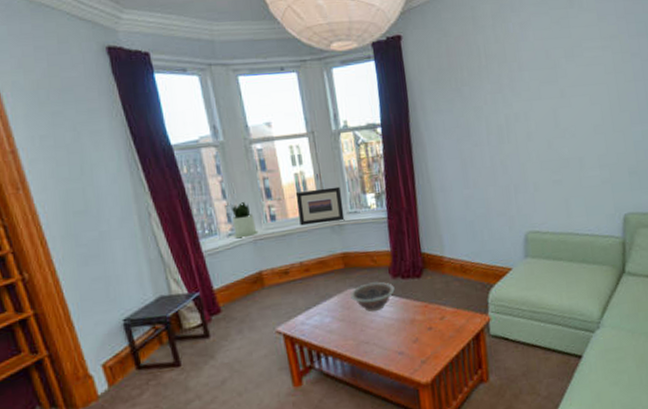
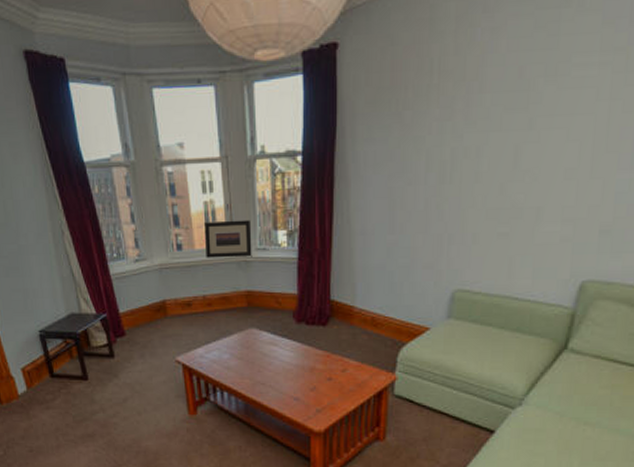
planter: present [230,202,259,239] -> none [138,228,164,265]
decorative bowl: present [350,281,395,312] -> none [251,325,297,355]

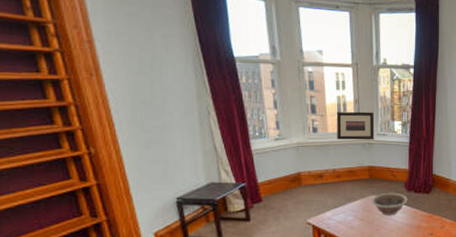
decorative bowl: none [251,325,297,355] -> present [371,193,408,216]

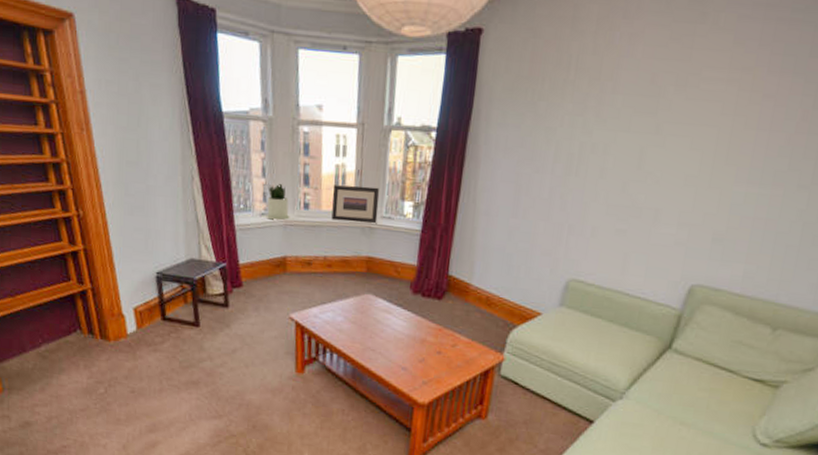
planter: none [280,113,301,143] -> present [266,183,290,221]
decorative bowl: present [371,193,408,216] -> none [367,292,413,323]

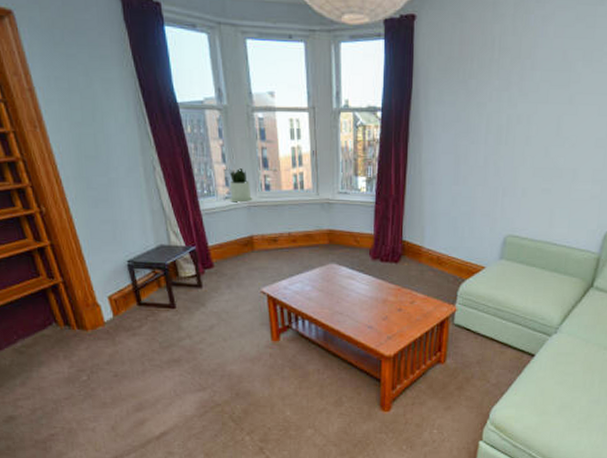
picture frame: present [331,185,379,224] -> none [291,165,335,200]

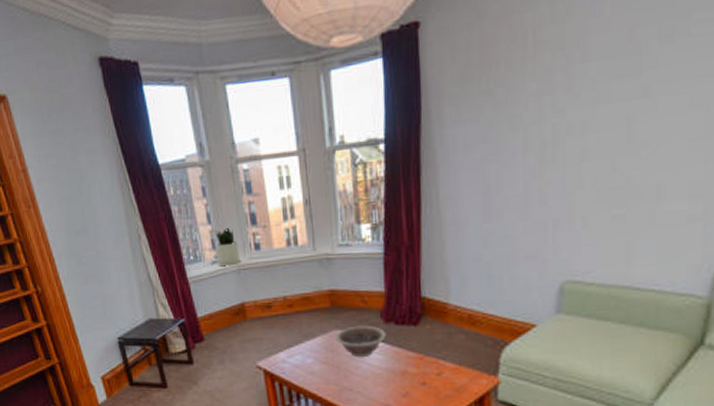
decorative bowl: none [331,261,373,288] -> present [336,325,386,358]

